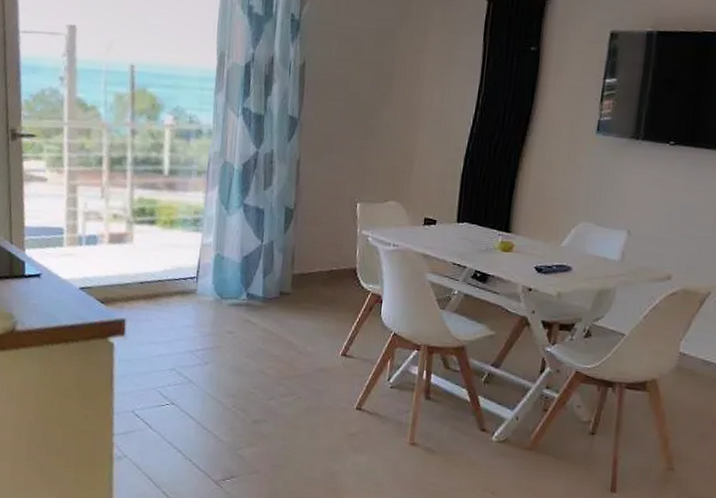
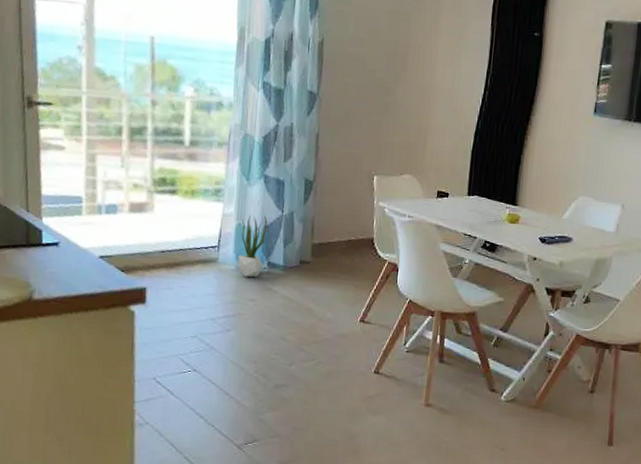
potted plant: none [216,245,247,309] -> present [238,215,268,278]

